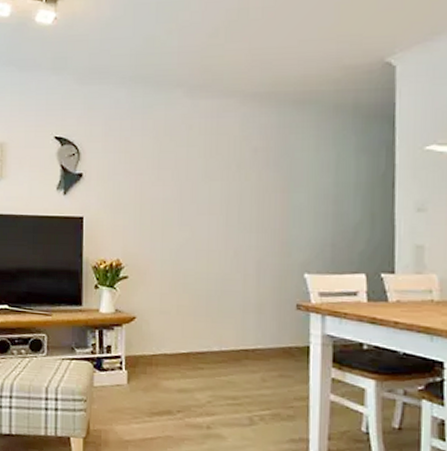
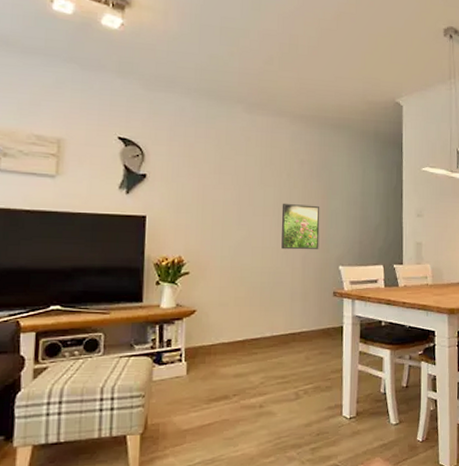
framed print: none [230,199,279,254] -> present [281,203,320,250]

